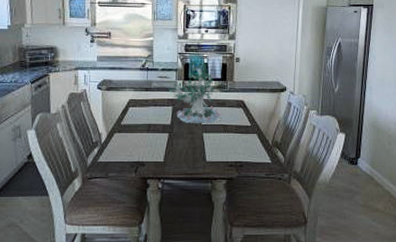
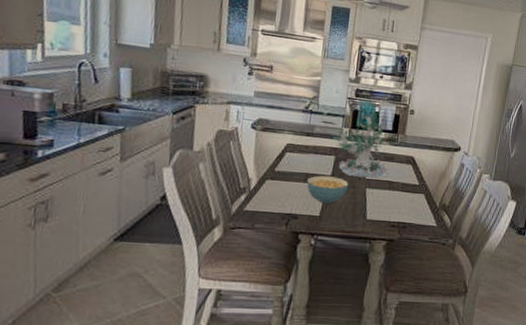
cereal bowl: none [149,125,187,150] -> present [306,175,349,204]

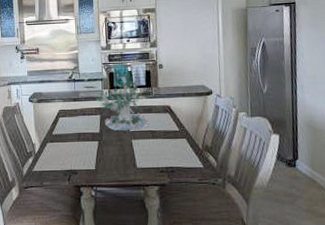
cereal bowl: present [306,175,349,204] -> none [79,133,116,158]

